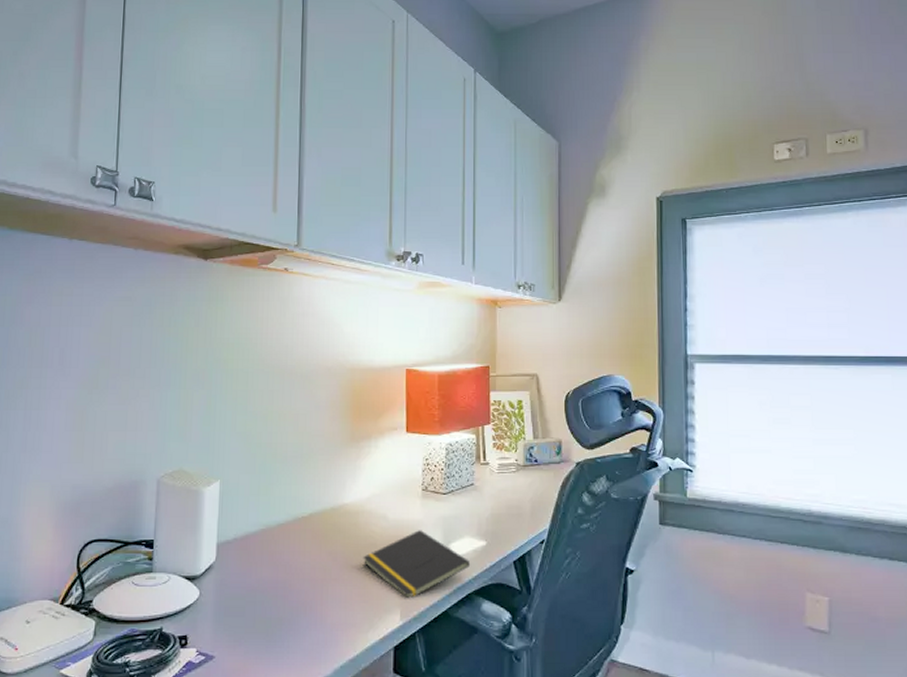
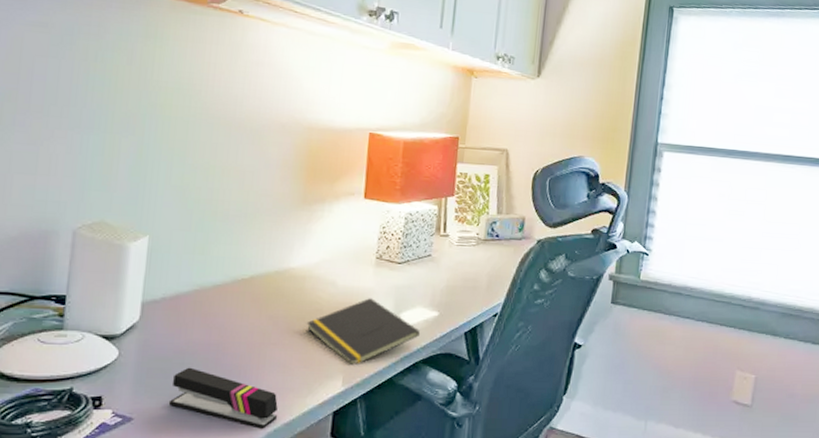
stapler: none [245,605,342,667] -> present [170,367,278,430]

